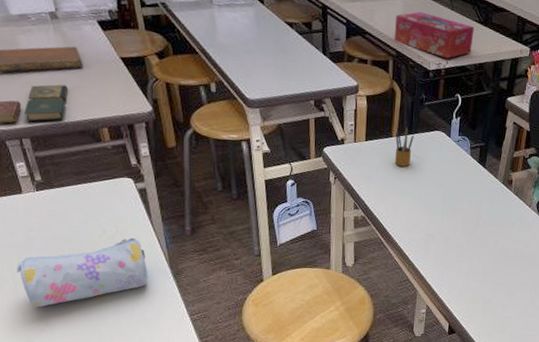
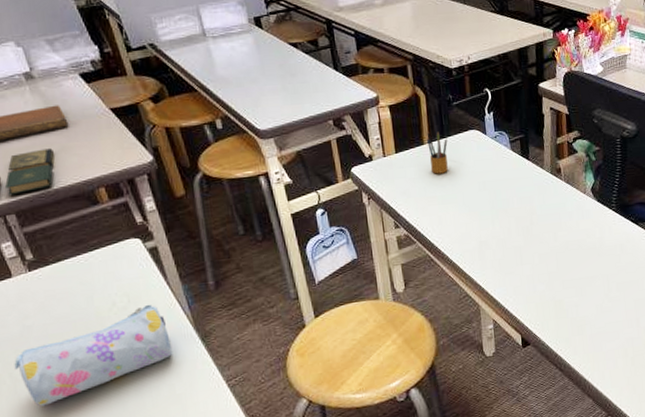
tissue box: present [395,12,475,59] -> none [406,11,493,54]

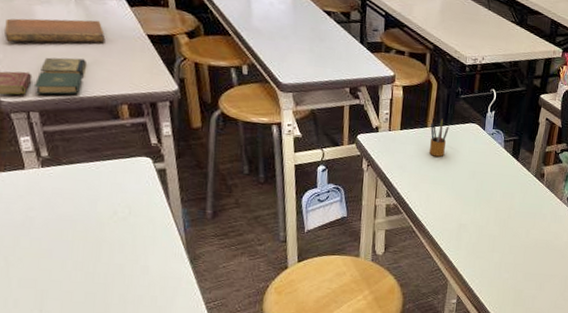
pencil case: present [14,304,173,407] -> none [11,219,162,293]

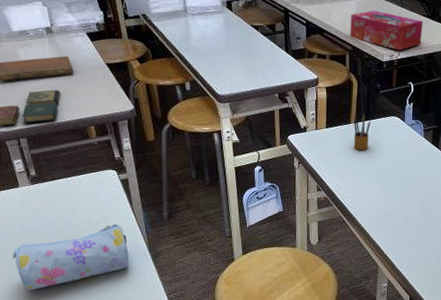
pencil case: none [11,219,162,293] -> present [12,224,130,291]
tissue box: none [432,9,510,55] -> present [350,10,423,51]

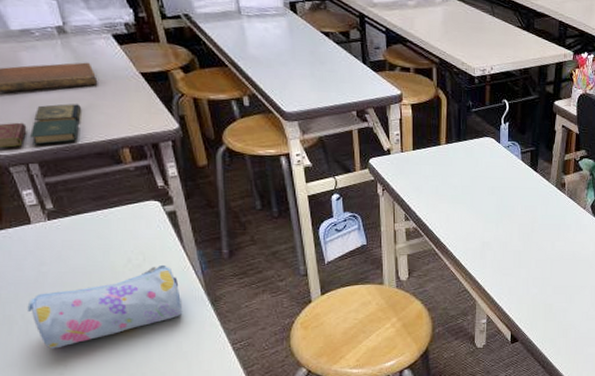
tissue box: present [350,10,423,51] -> none [437,19,517,65]
pencil box: present [353,112,371,150] -> none [443,133,463,175]

